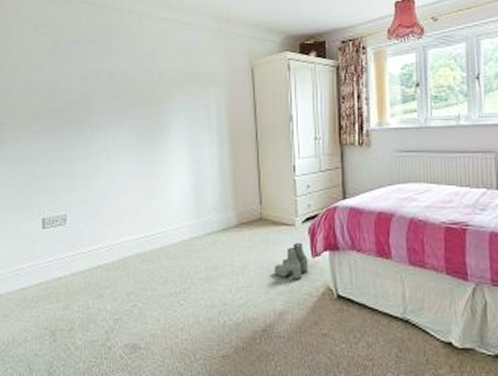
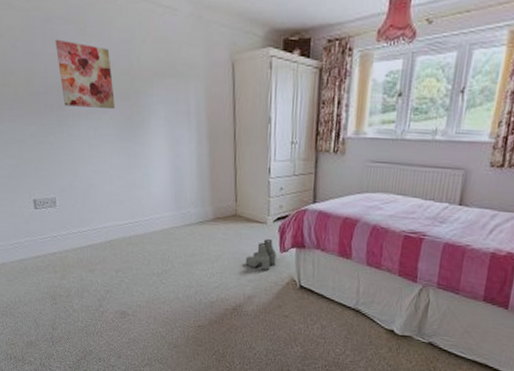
wall art: none [79,58,135,120] -> present [55,39,115,108]

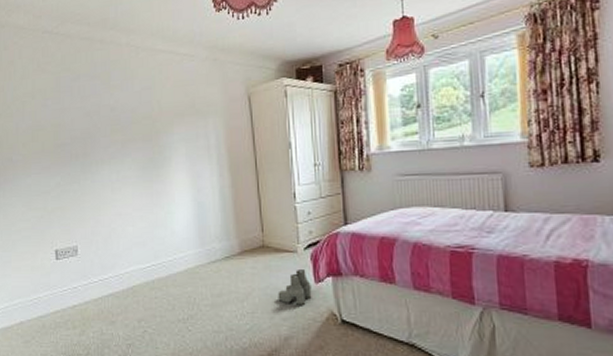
wall art: present [55,39,115,108] -> none [81,94,137,154]

